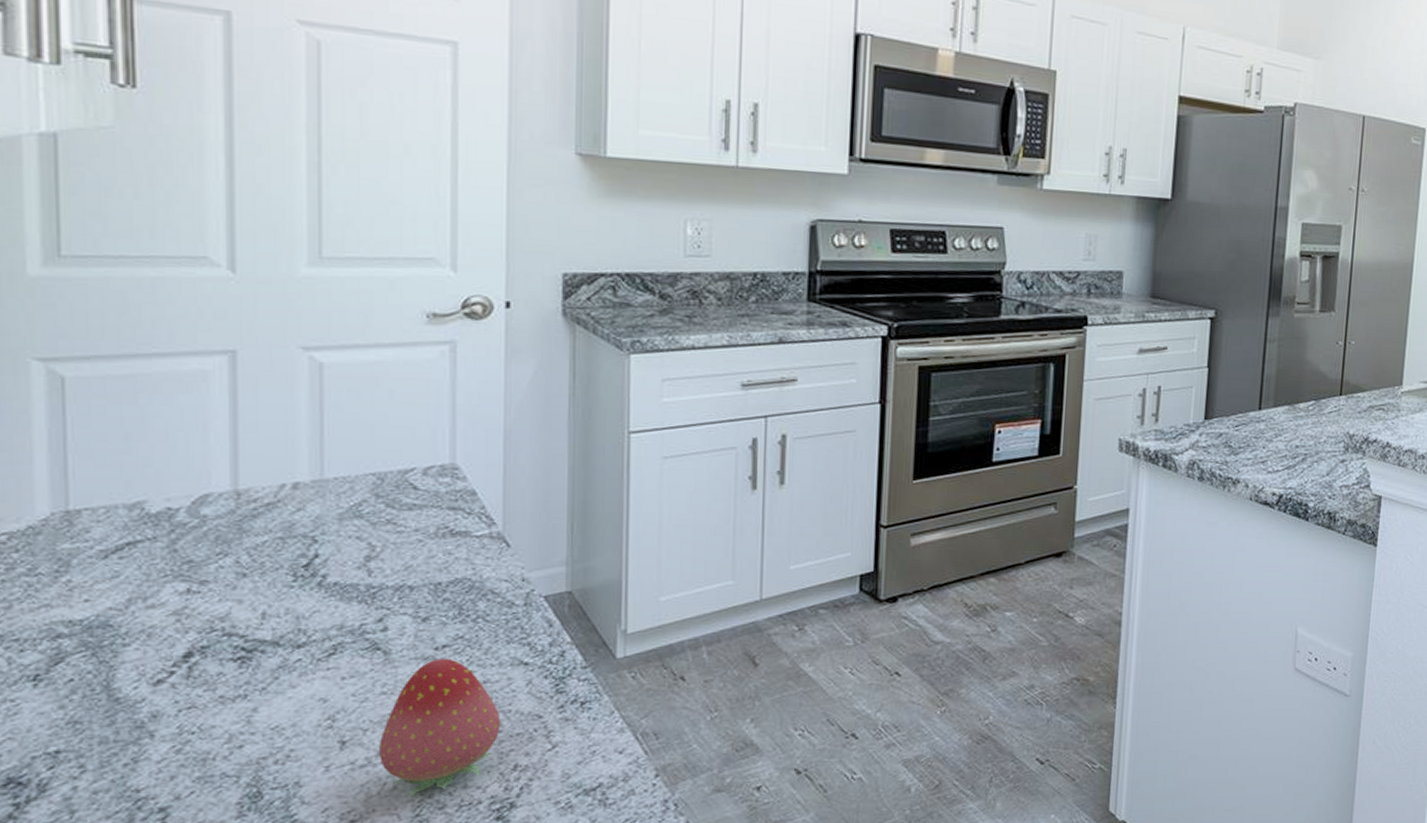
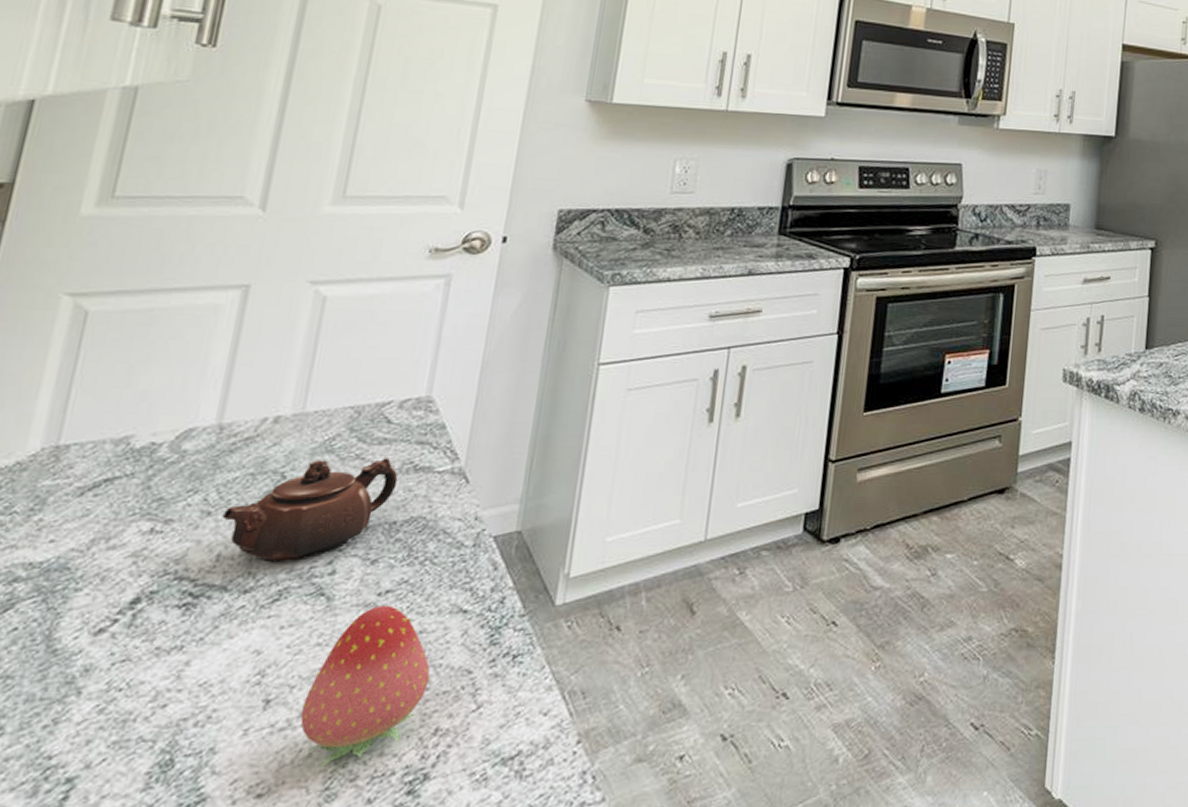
teapot: none [258,523,435,620] -> present [222,458,398,563]

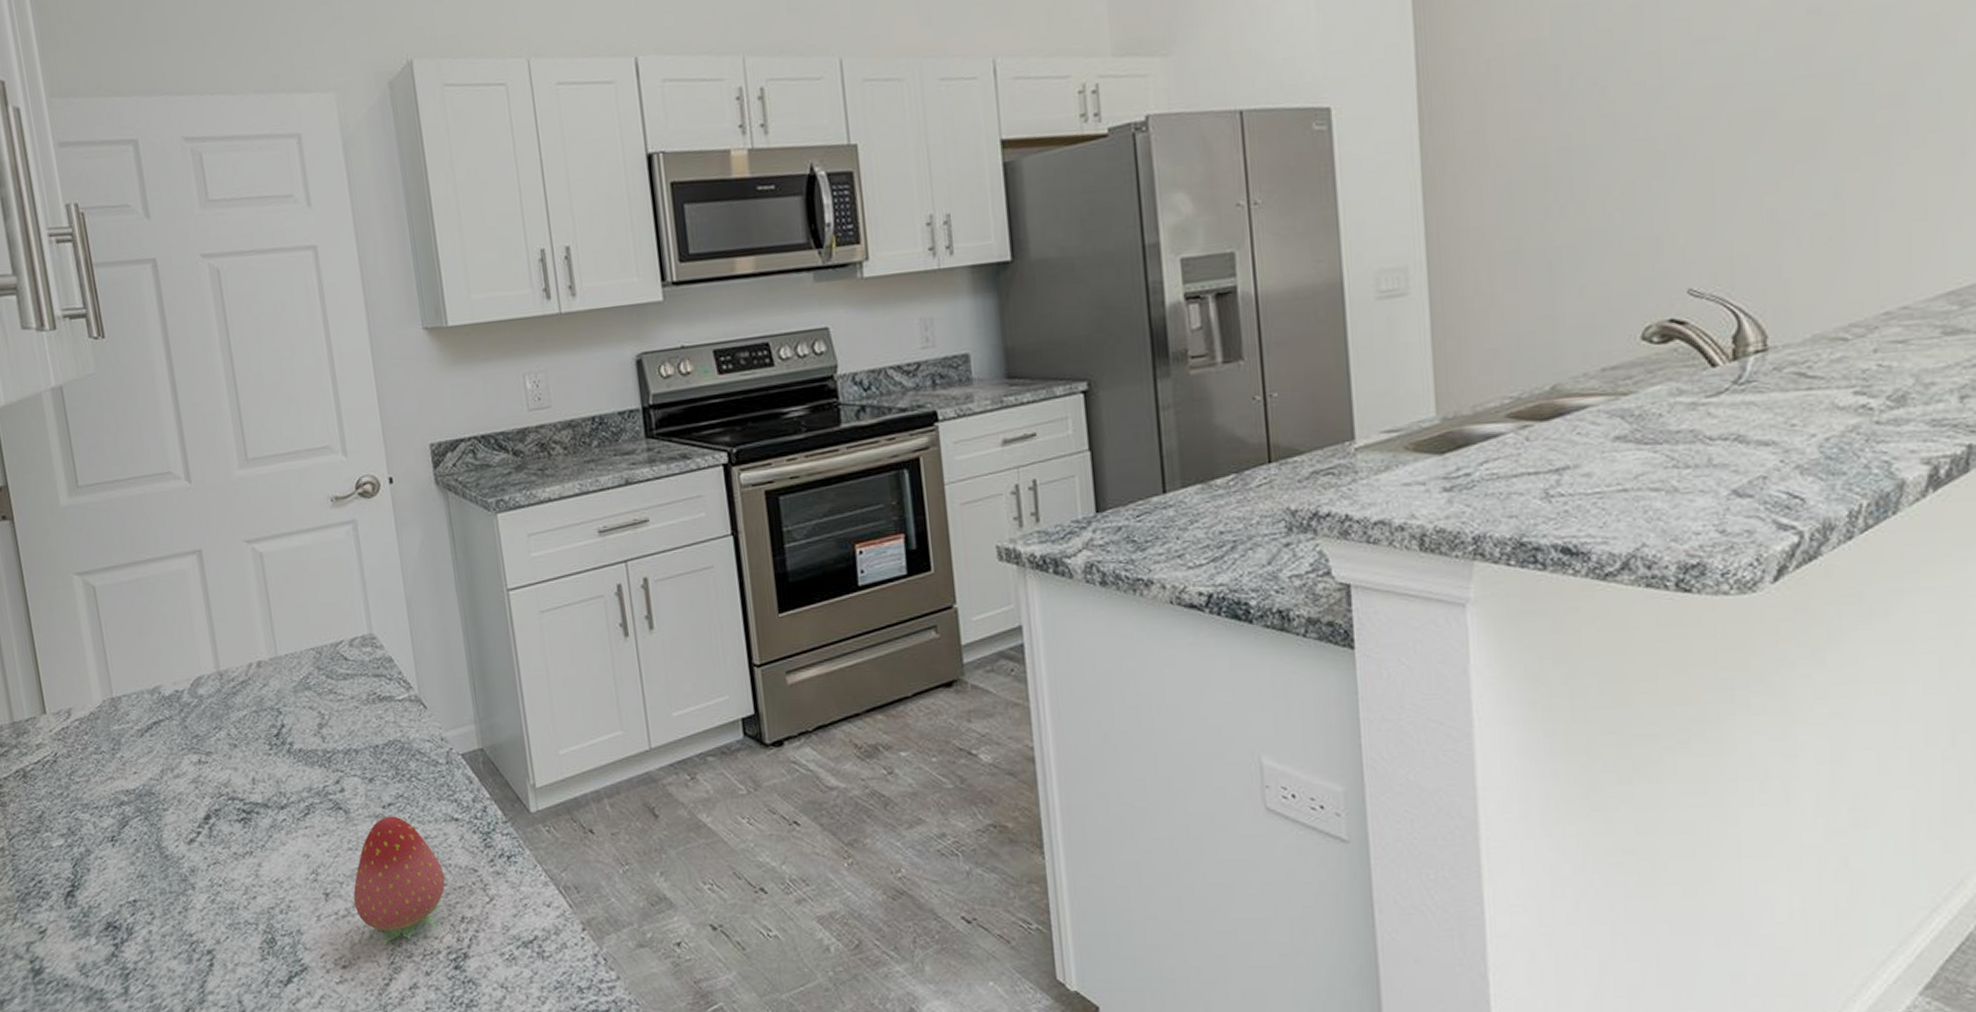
teapot: present [222,458,398,563] -> none [245,690,369,784]

